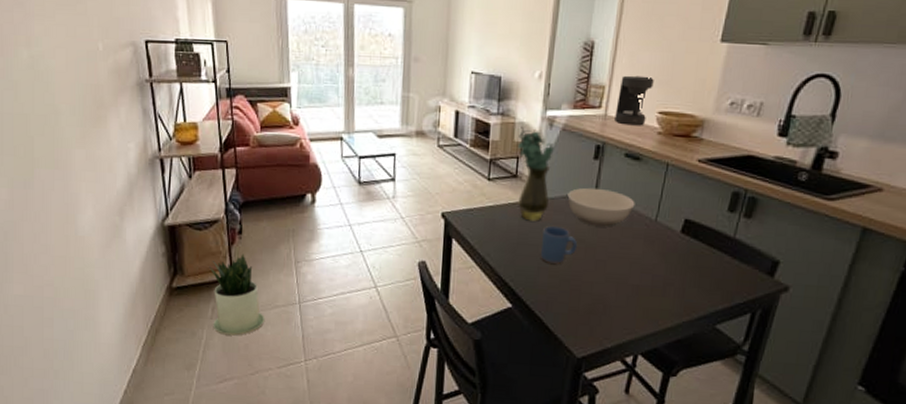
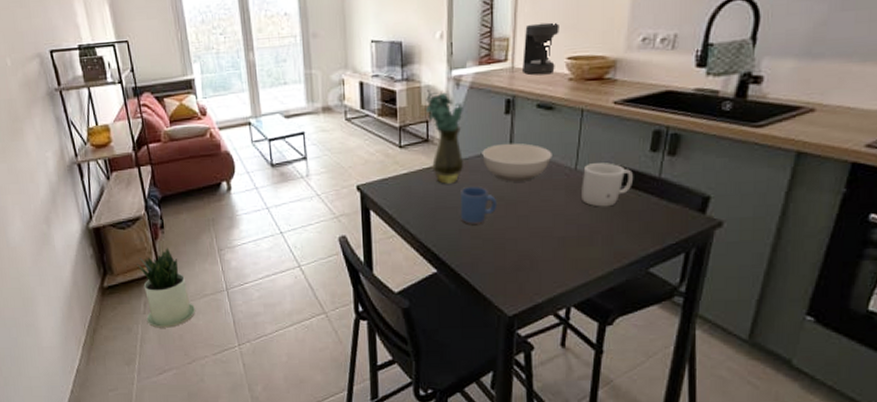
mug: none [658,217,711,261] -> present [582,162,634,207]

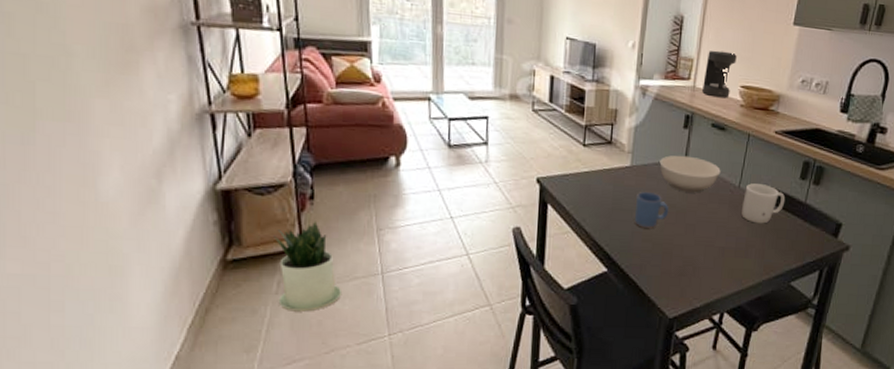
vase: present [426,89,463,184] -> none [611,93,647,187]

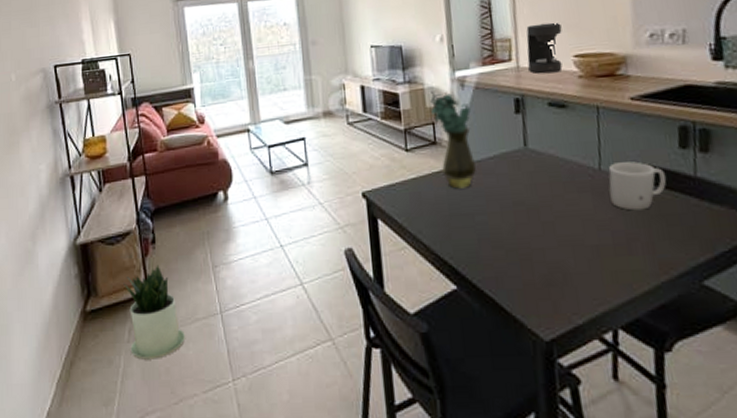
vase: none [611,93,647,187] -> present [430,91,476,189]
mug: present [635,191,669,228] -> none [475,190,518,233]
bowl: present [659,155,721,193] -> none [495,143,572,185]

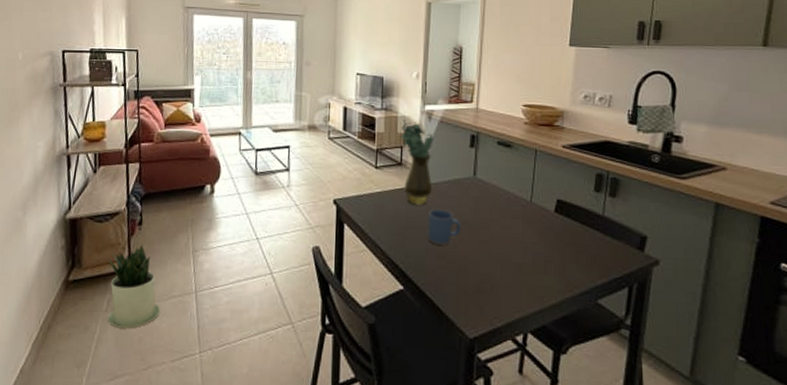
mug: none [475,190,518,233] -> present [428,208,462,245]
coffee maker: present [526,23,562,74] -> none [486,74,516,117]
mug: present [608,161,667,211] -> none [536,198,581,238]

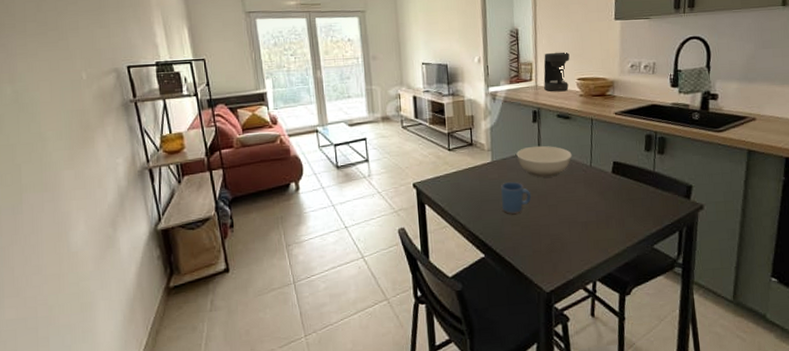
planter: present [107,244,161,329] -> none [204,245,264,325]
vase: present [401,119,434,205] -> none [469,102,502,180]
bowl: none [449,173,511,209] -> present [516,145,572,178]
coffee maker: none [486,74,516,117] -> present [543,52,570,92]

